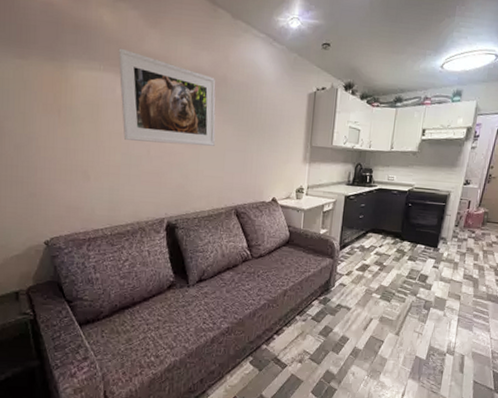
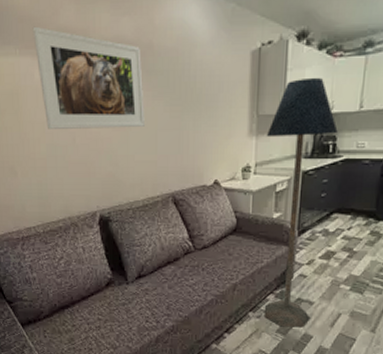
floor lamp: none [309,120,374,331] -> present [264,77,338,328]

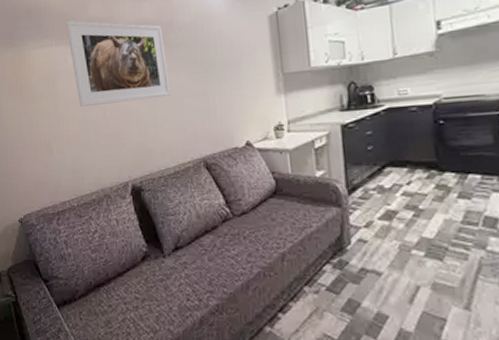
floor lamp: present [264,77,338,328] -> none [295,30,382,305]

